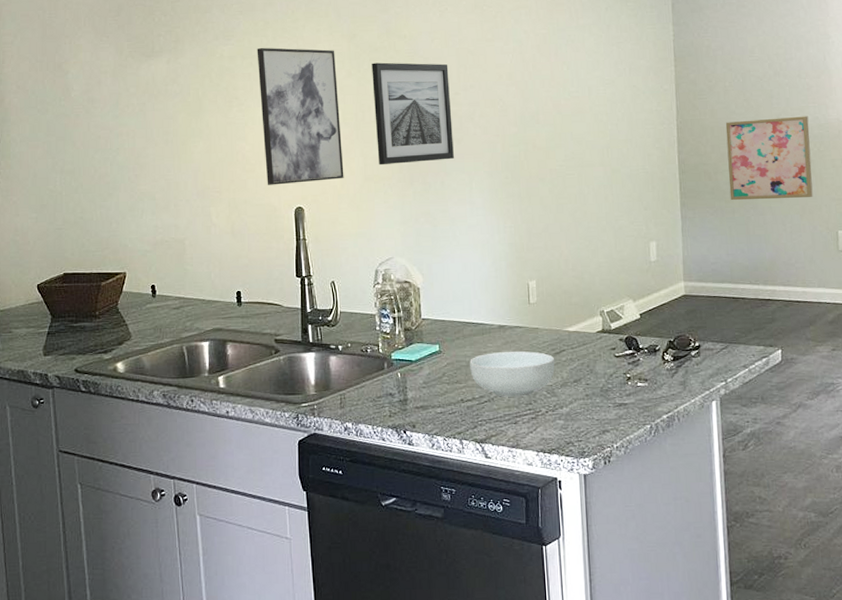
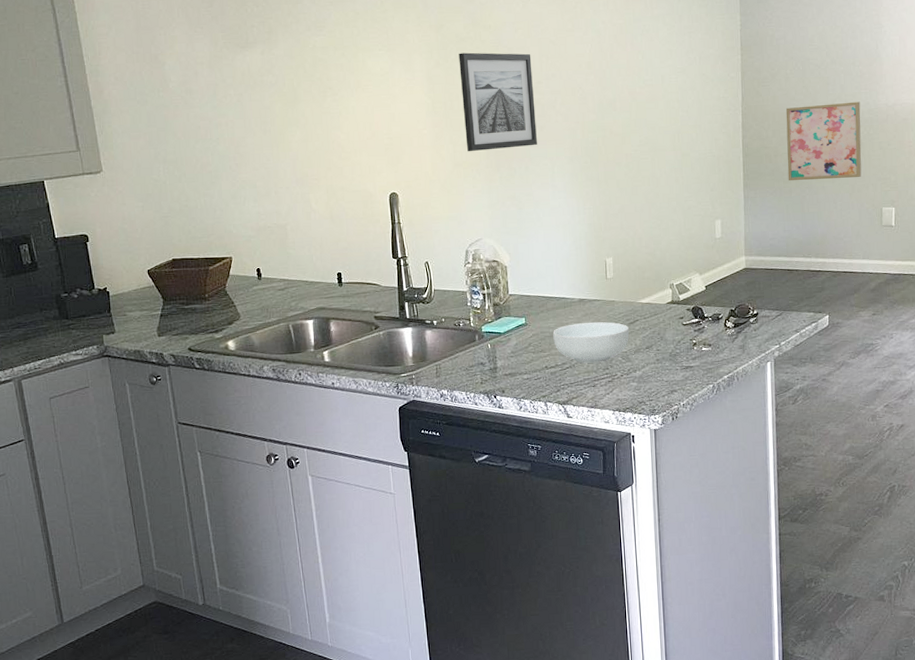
wall art: present [257,47,344,185] -> none [348,38,435,172]

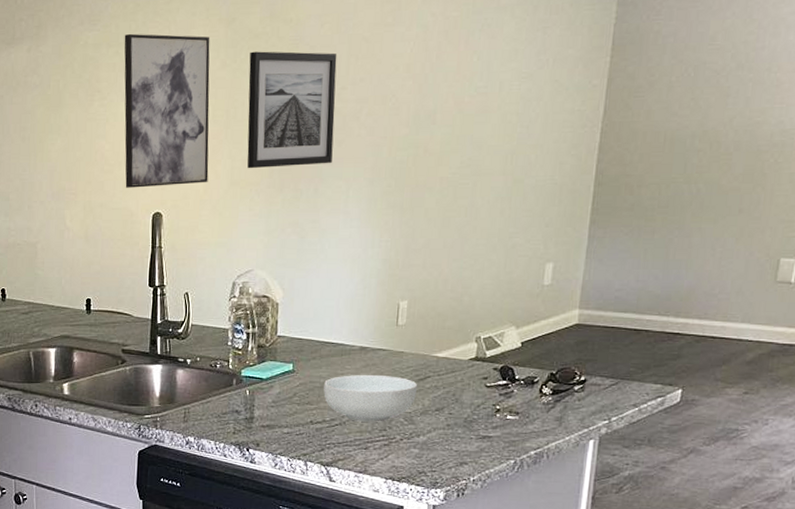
wall art: none [348,38,435,172] -> present [124,33,210,188]
wall art: present [785,101,862,181] -> none [652,119,771,219]

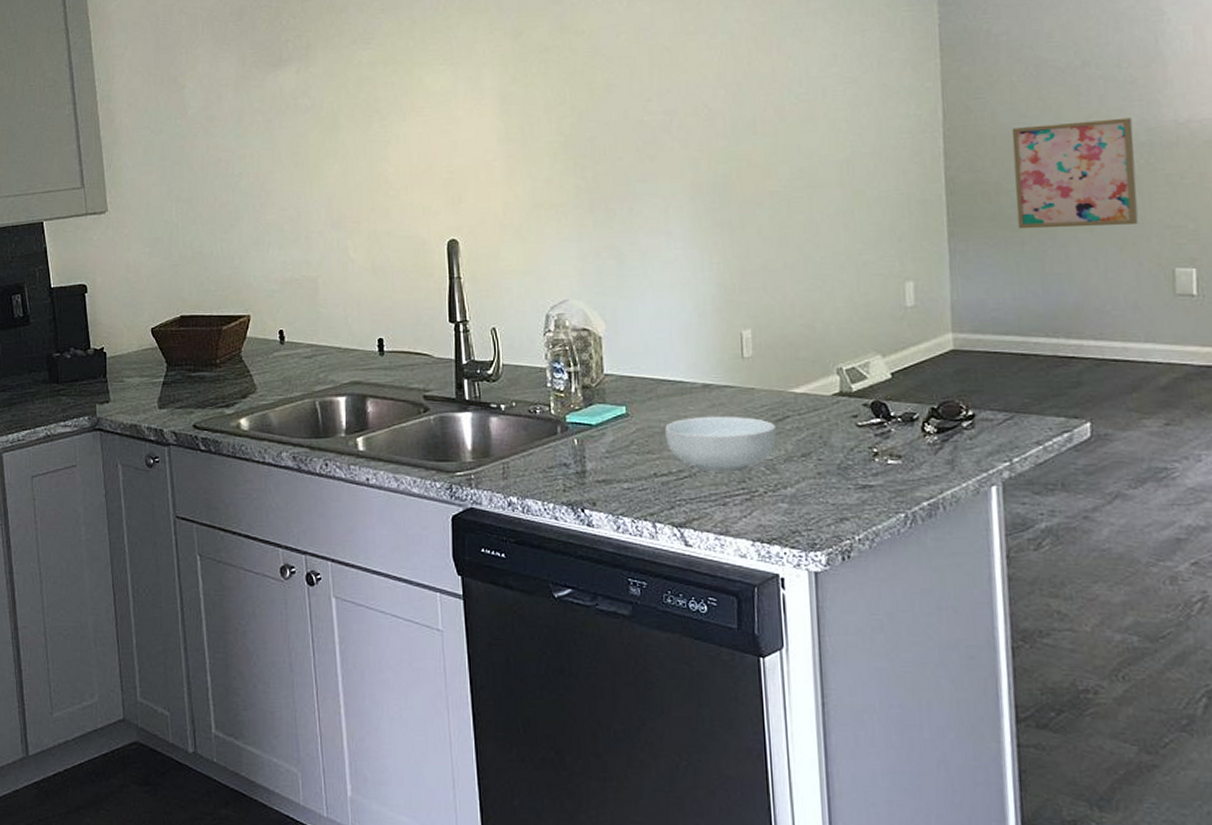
wall art: present [124,33,210,188] -> none [401,51,507,214]
wall art: present [247,51,337,169] -> none [541,63,645,189]
wall art: none [652,119,771,219] -> present [1011,117,1139,229]

